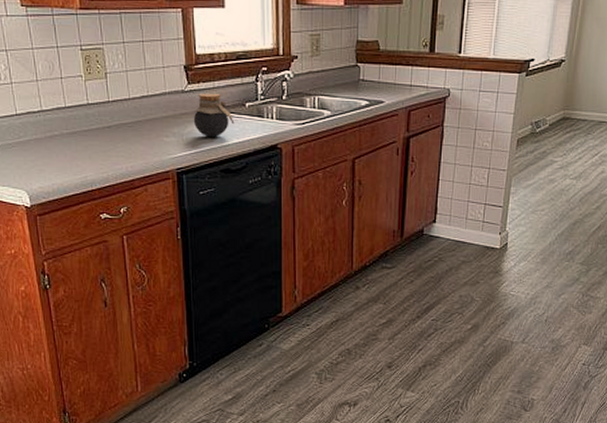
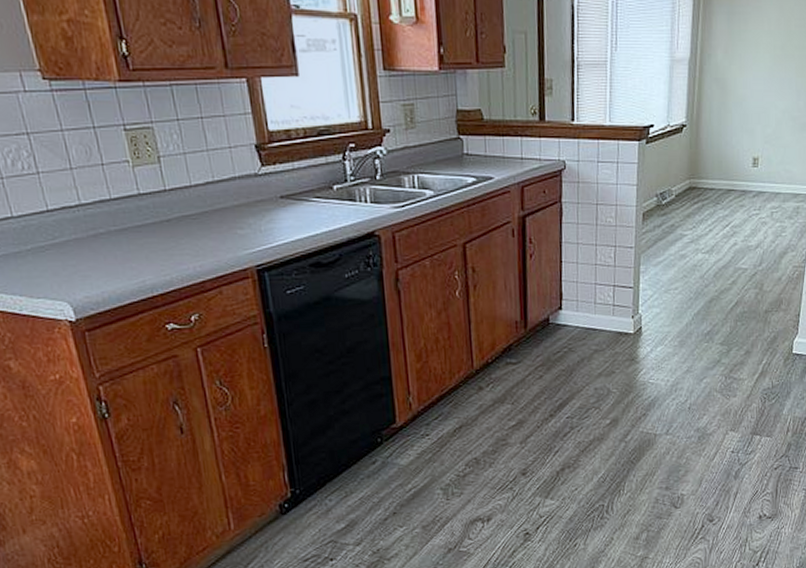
jar: present [193,93,235,137] -> none [271,175,322,226]

